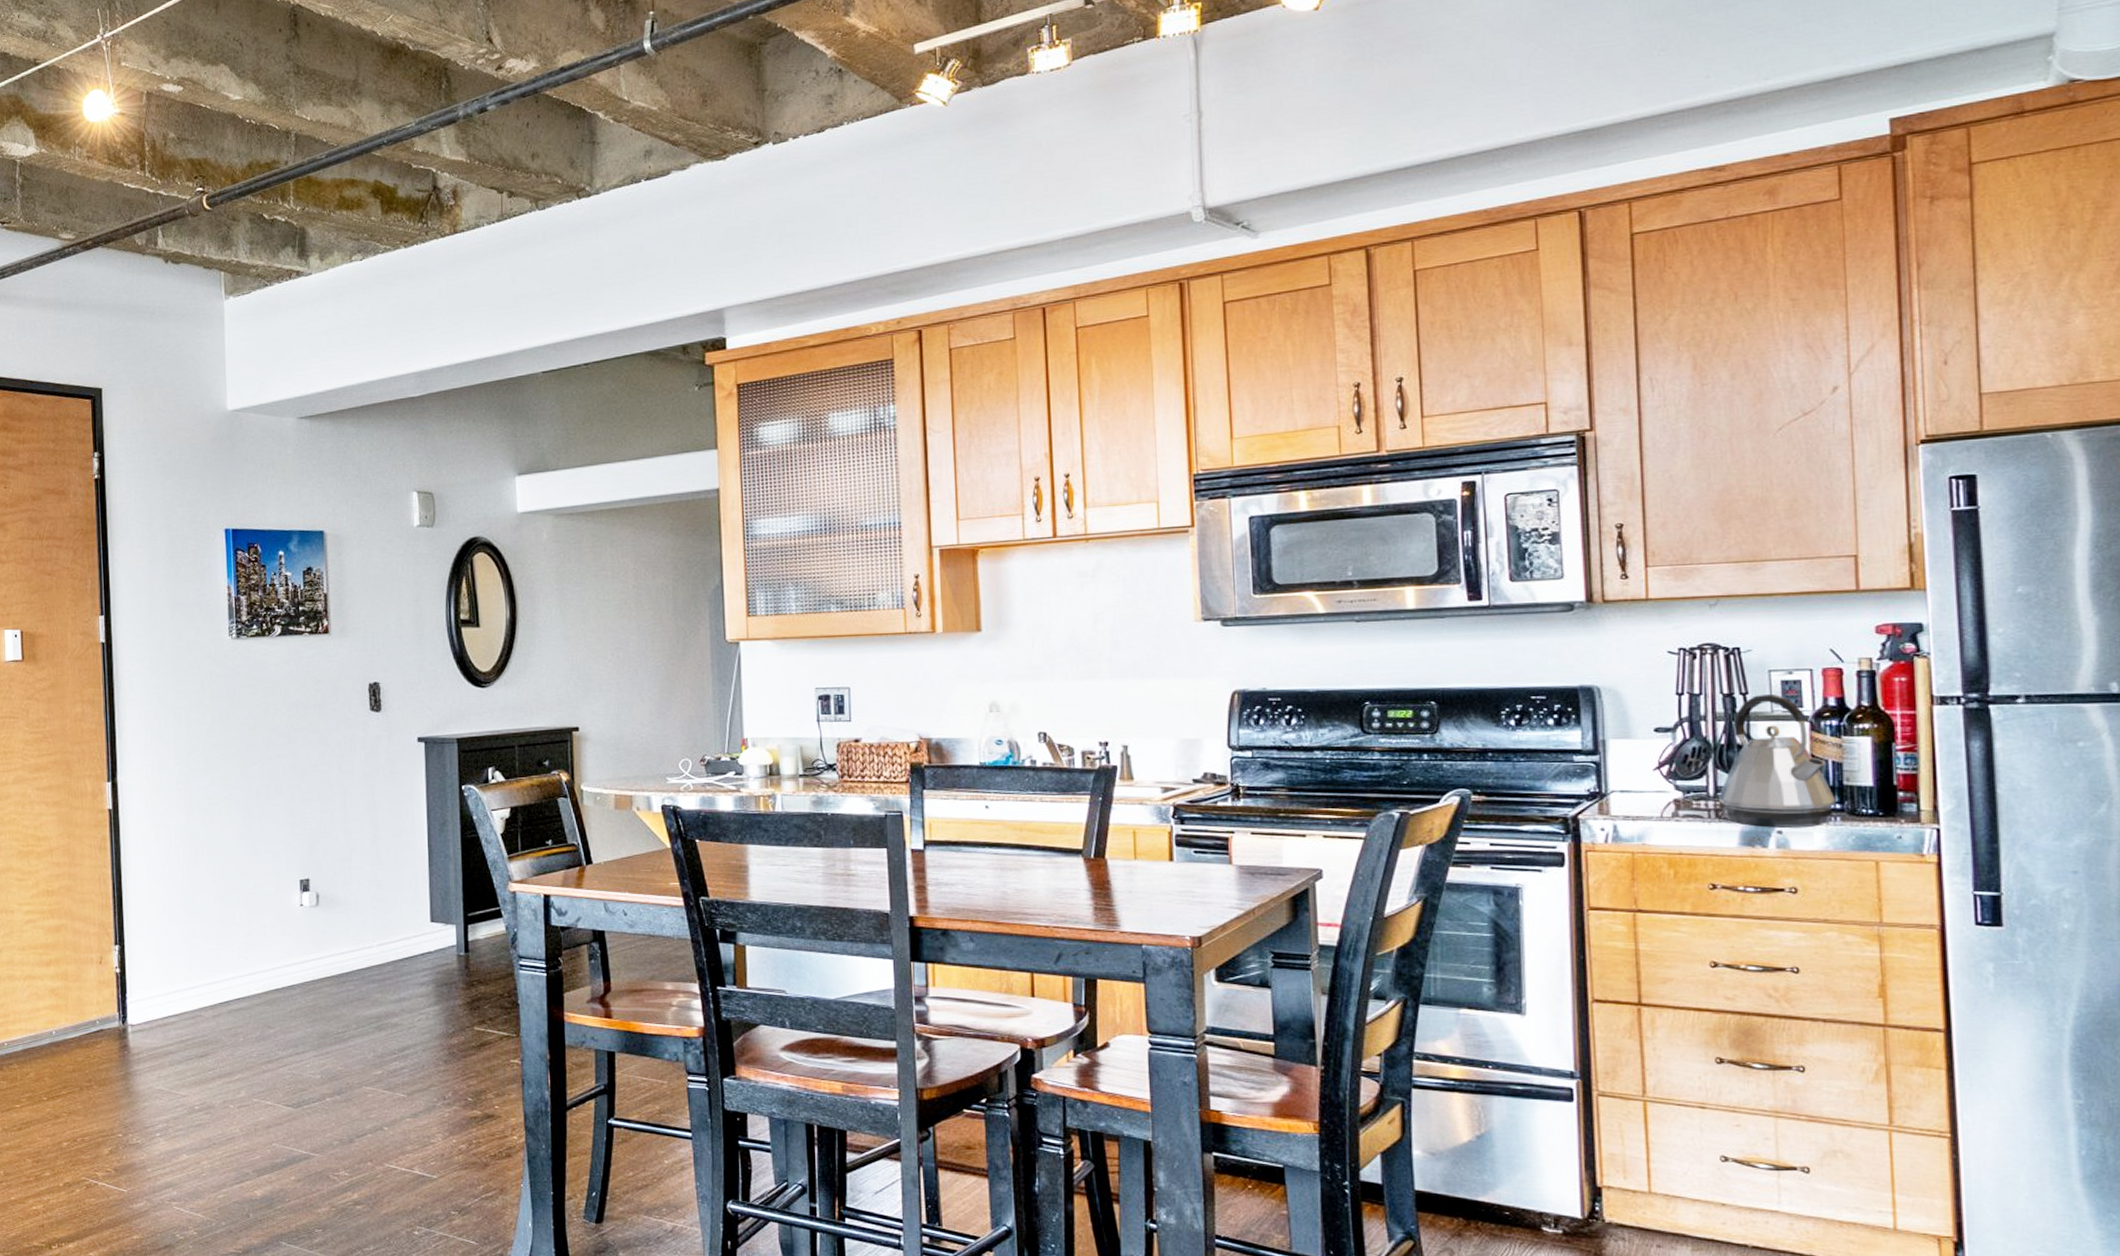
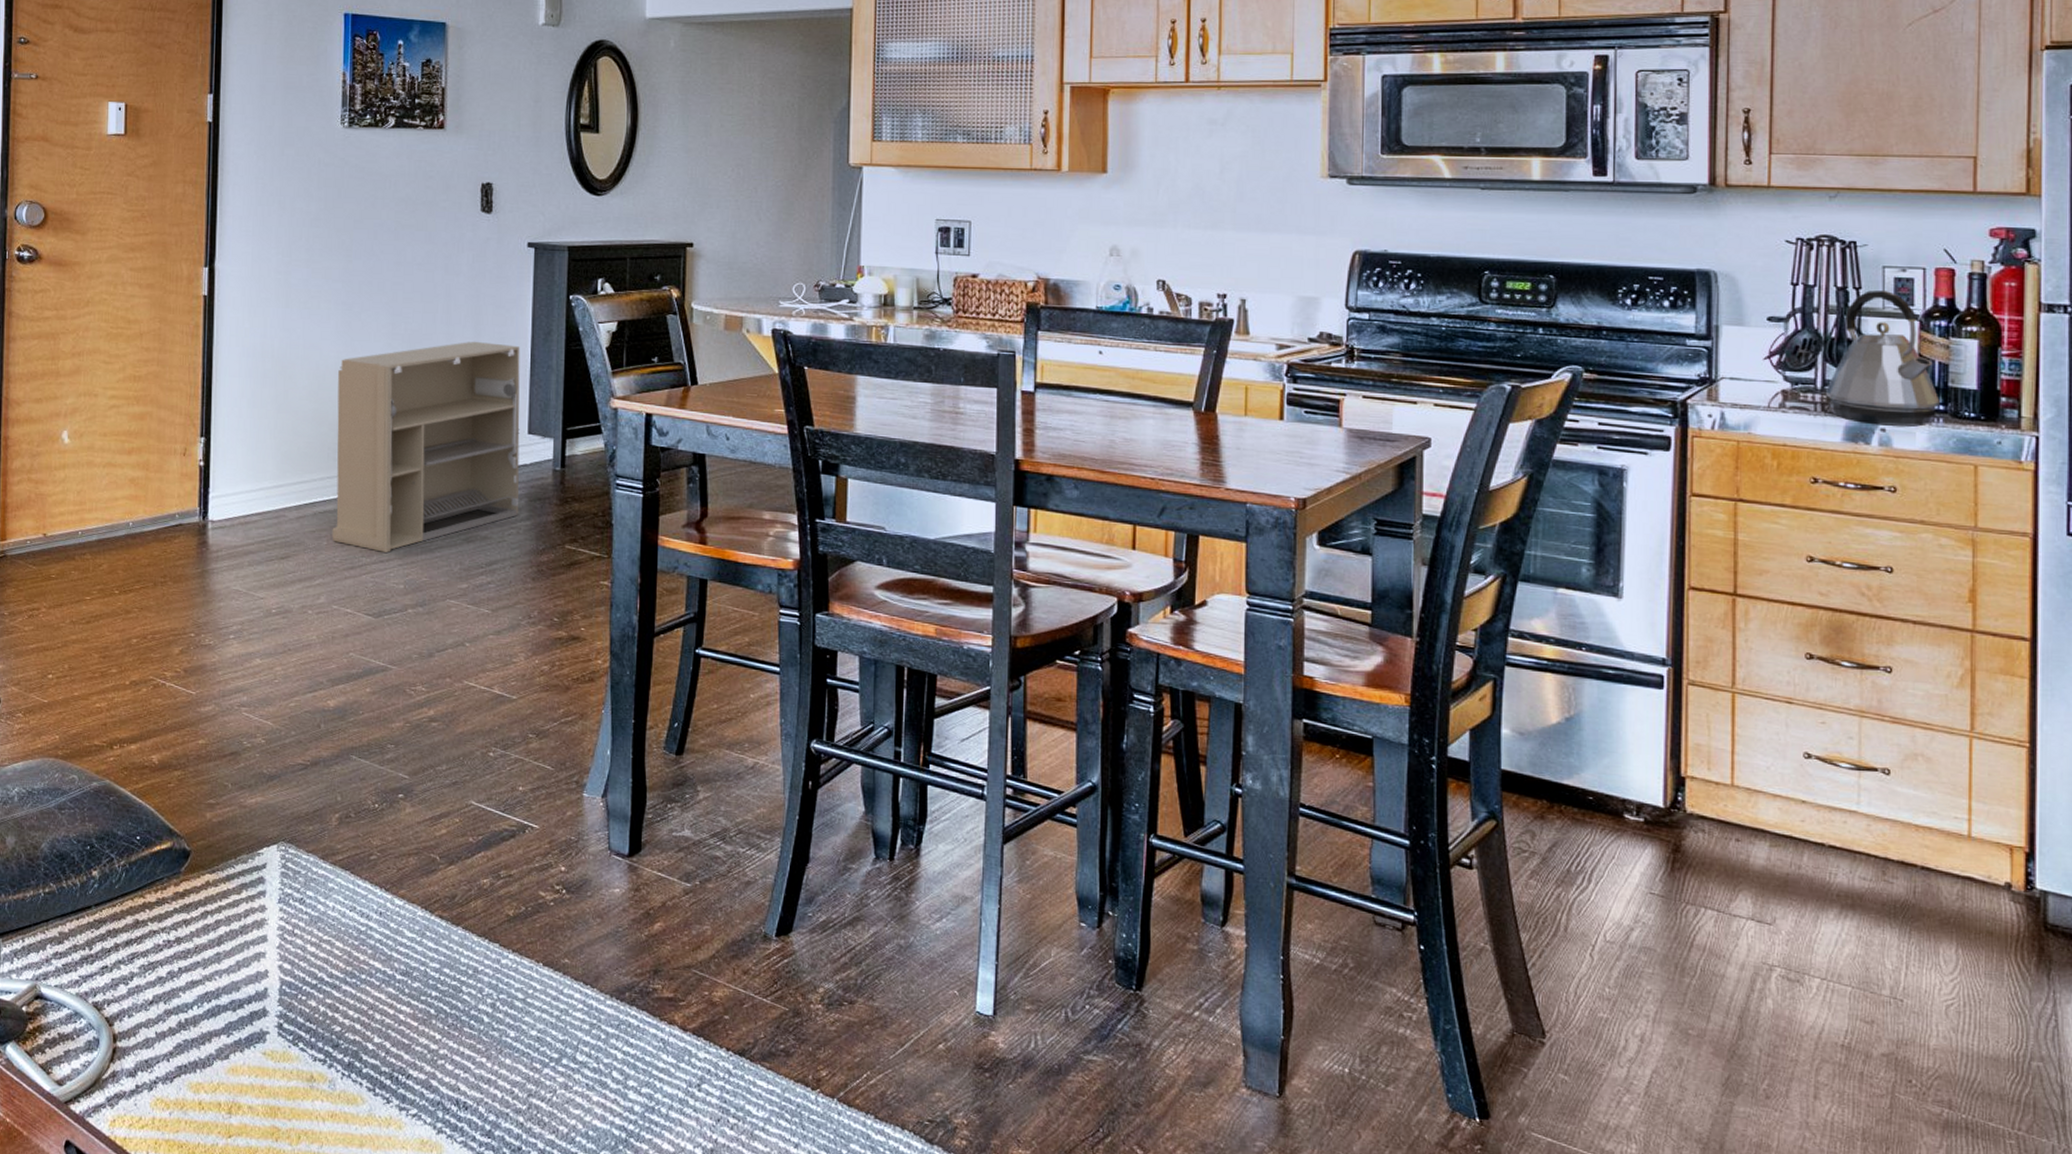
shoe rack: none [243,836,427,1045] -> present [332,341,520,553]

